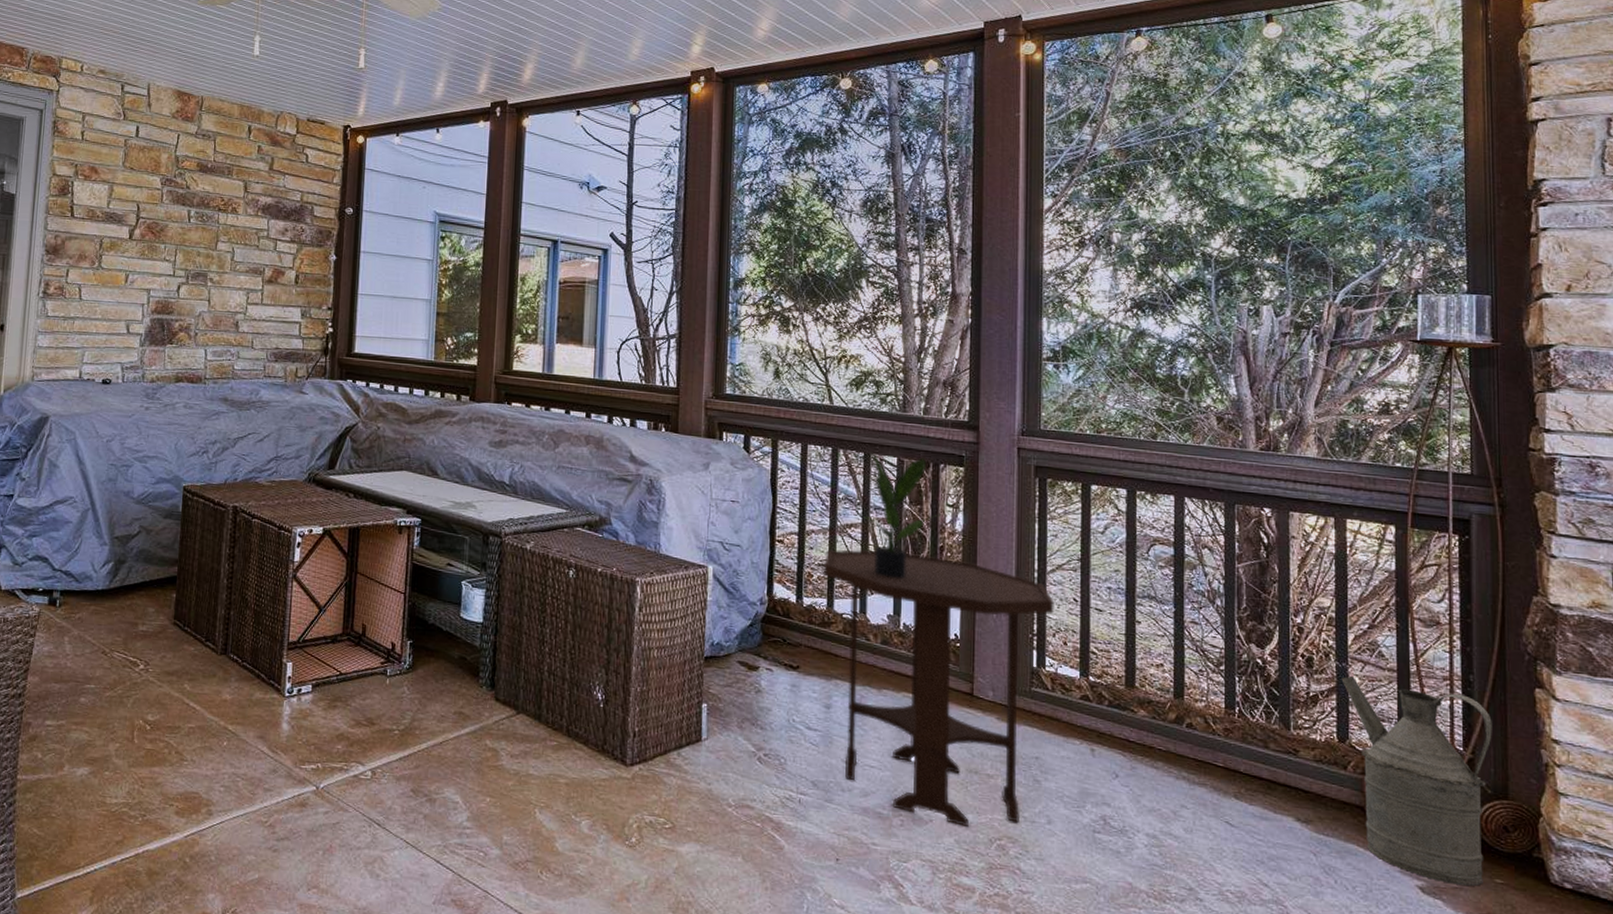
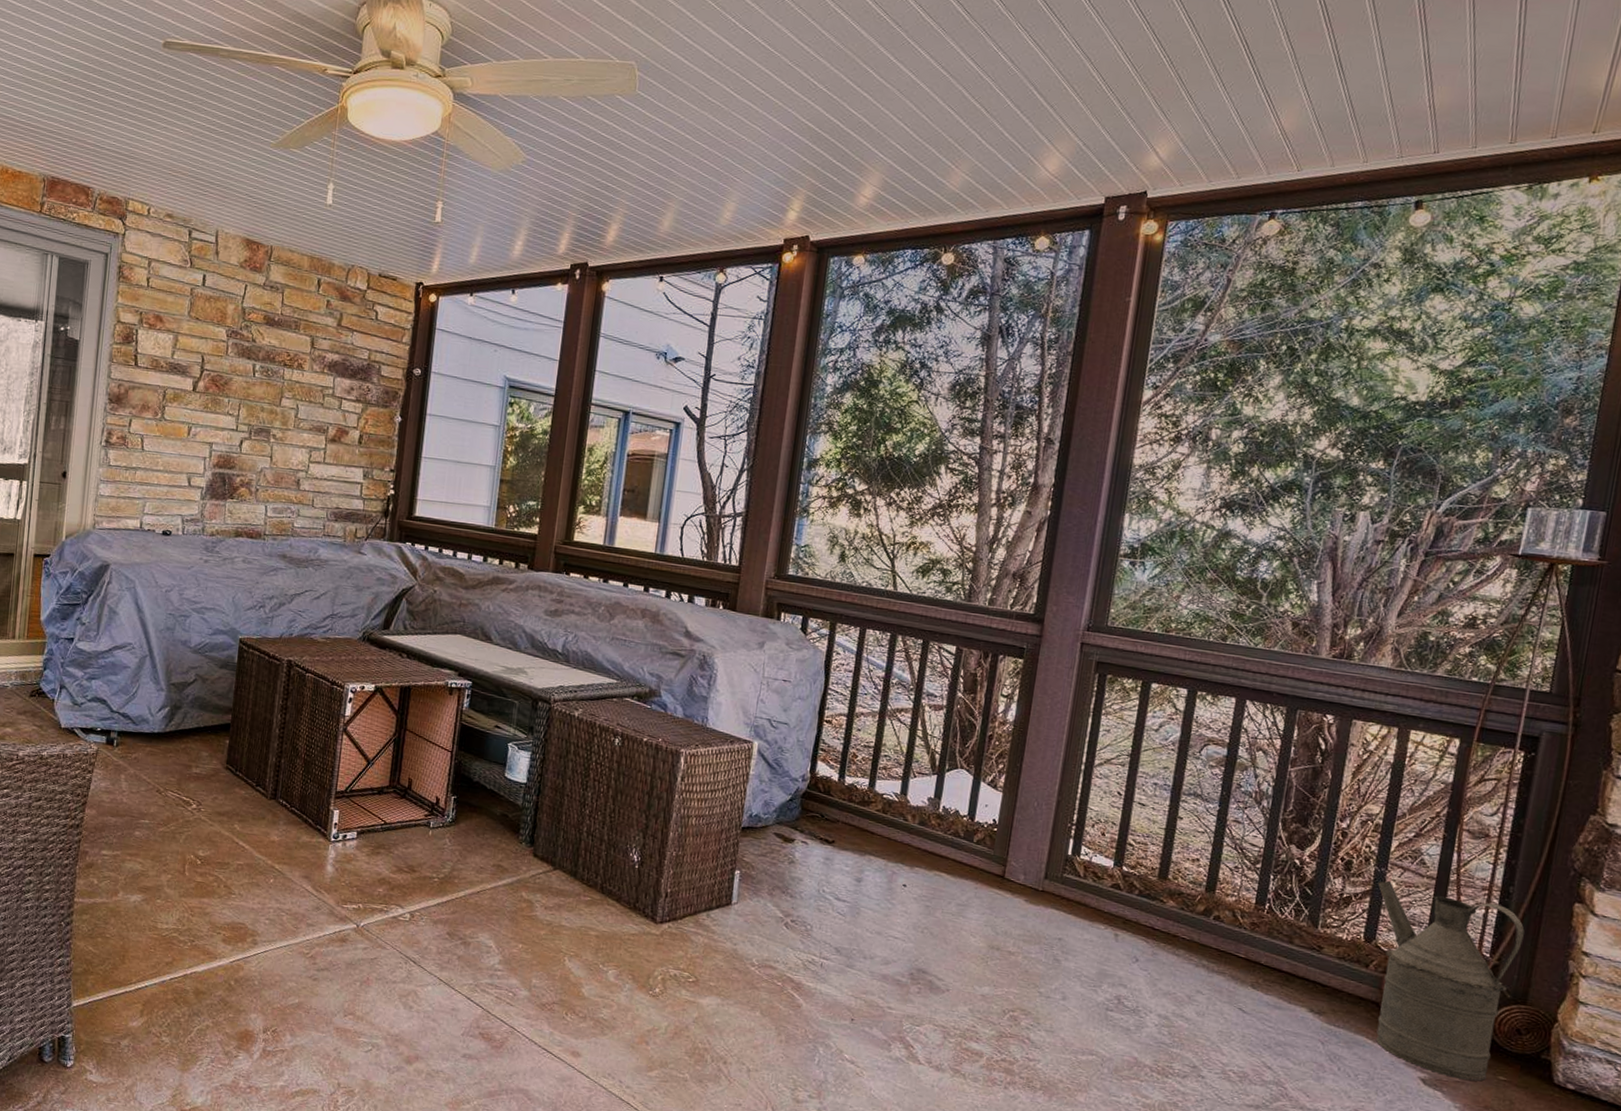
side table: present [824,549,1054,826] -> none [868,732,1098,998]
potted plant: present [864,452,943,578] -> none [915,639,997,764]

